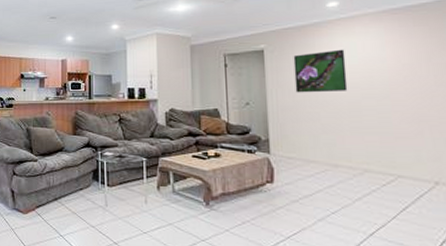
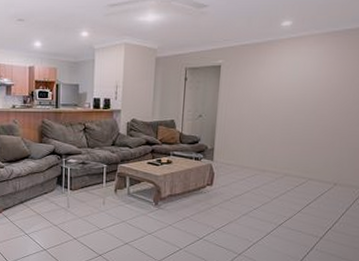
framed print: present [293,49,348,93] -> none [242,67,289,107]

